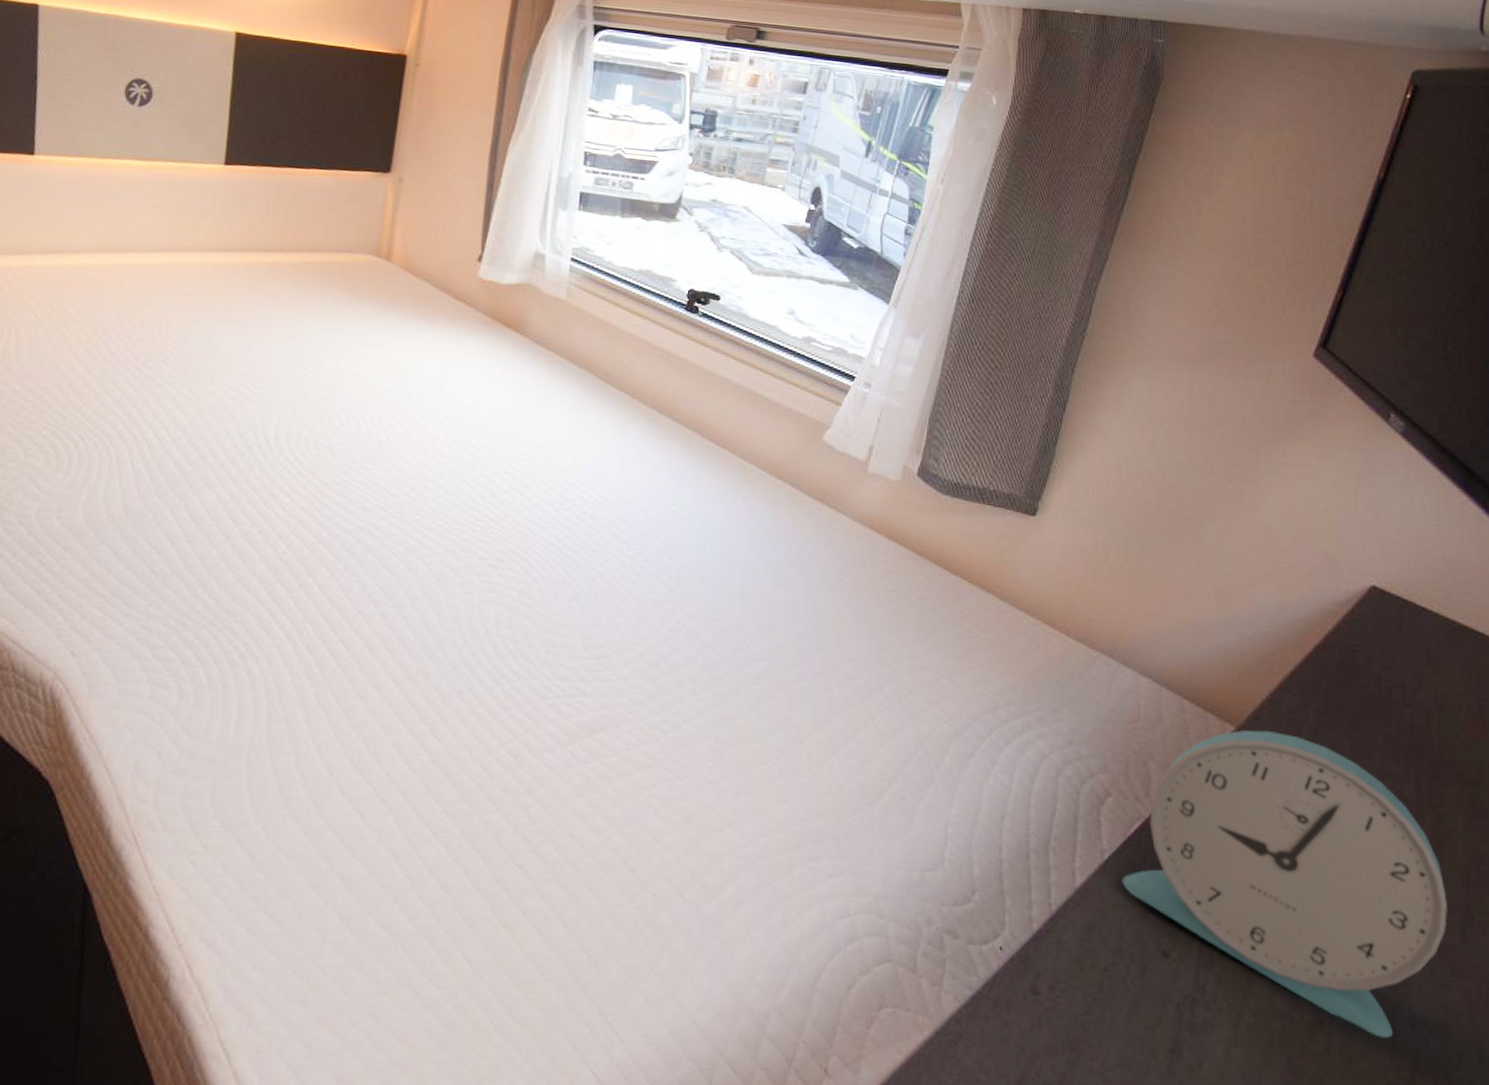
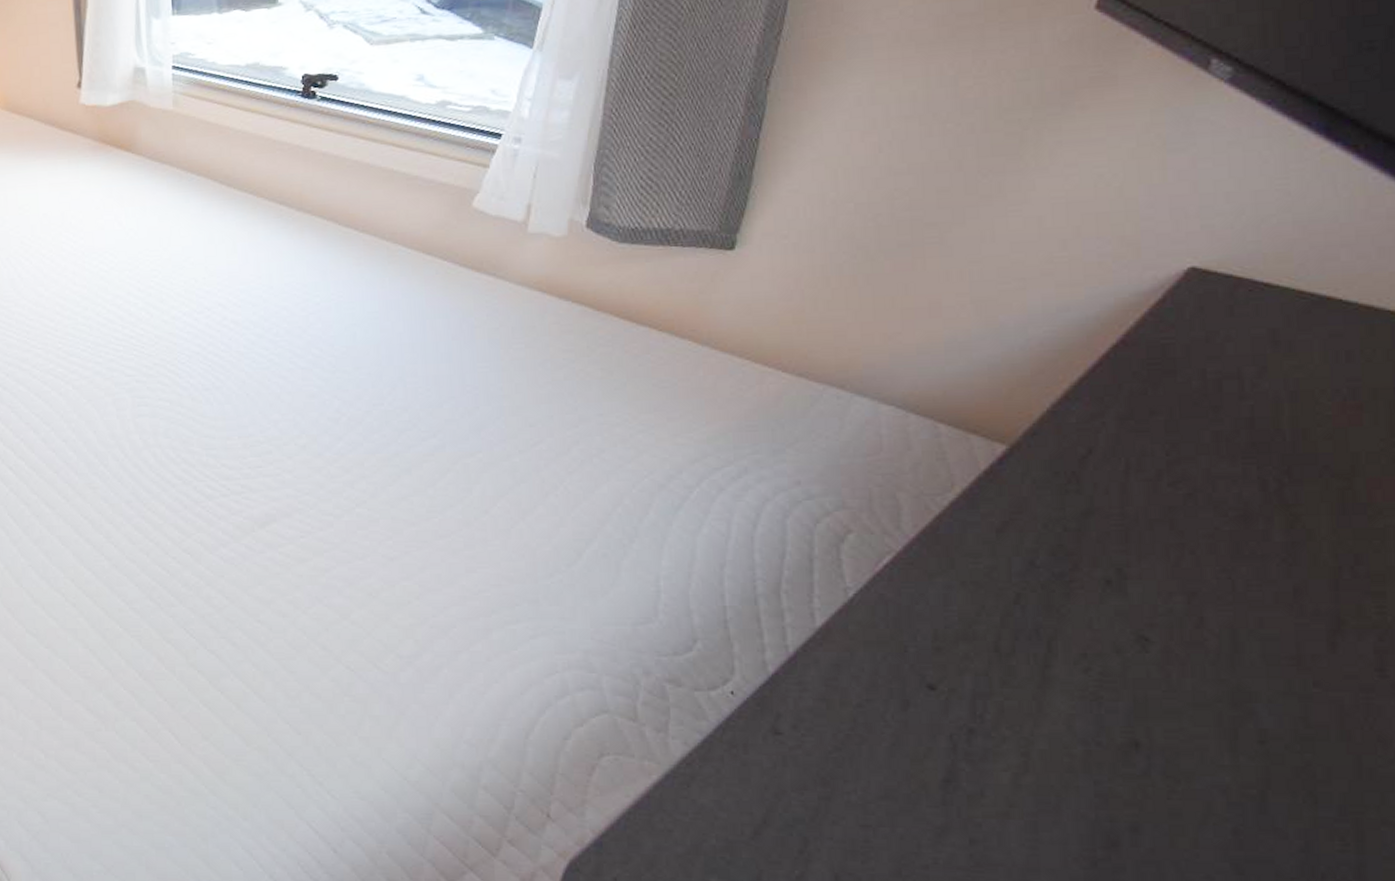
alarm clock: present [1122,730,1447,1039] -> none [872,445,1308,757]

